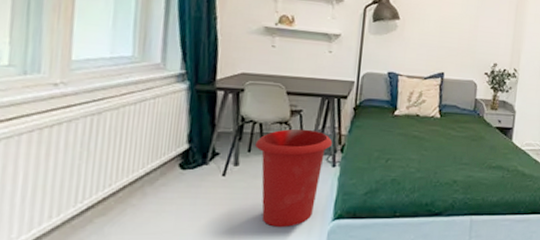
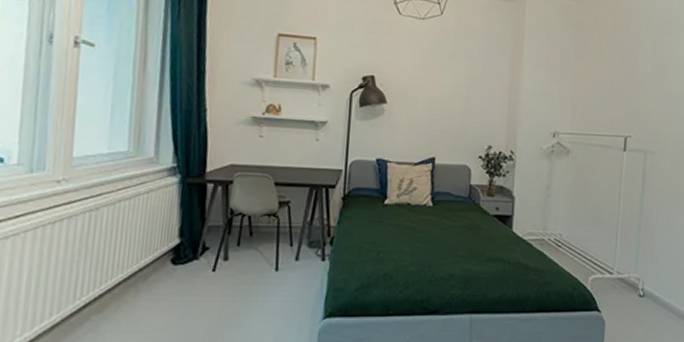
waste bin: present [254,129,333,227] -> none [243,221,322,325]

